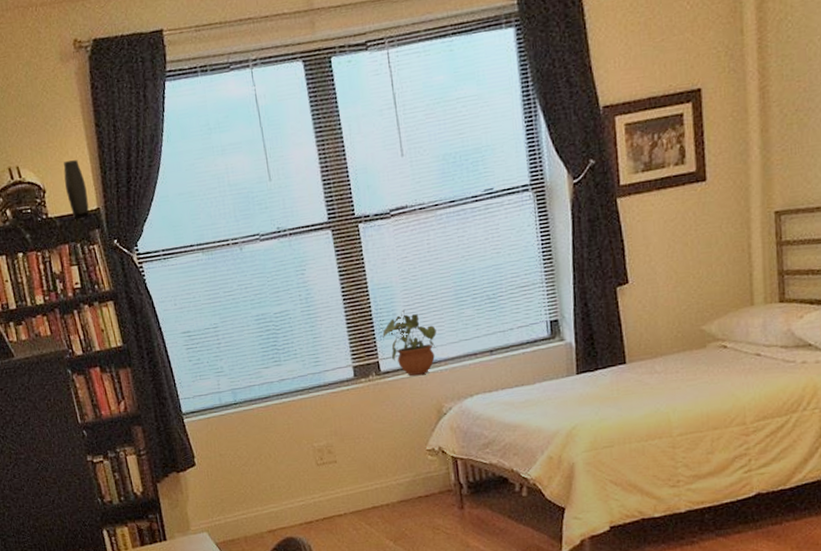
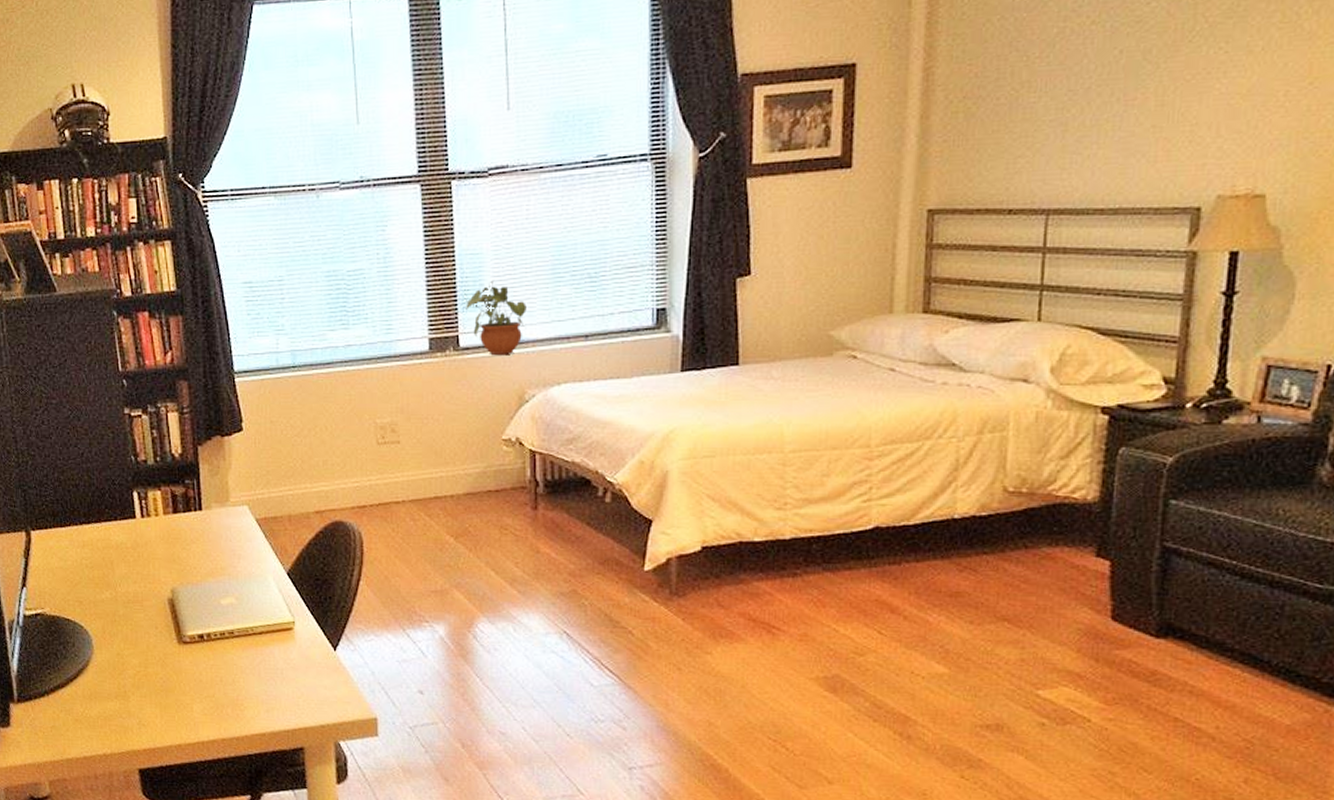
vase: present [63,160,90,219] -> none [132,82,155,147]

